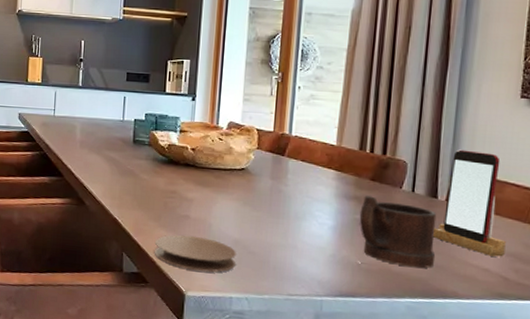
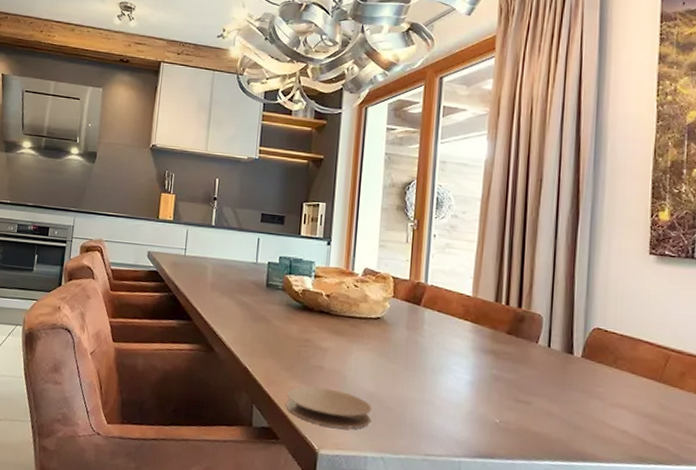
mug: present [359,196,437,269] -> none [496,350,574,429]
smartphone: present [433,149,506,257] -> none [571,304,642,418]

